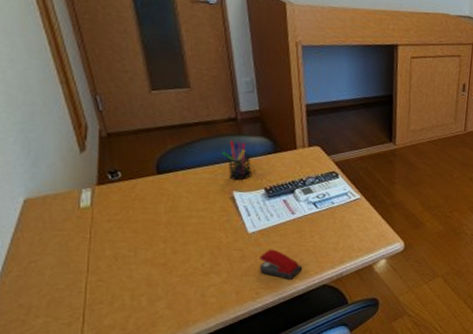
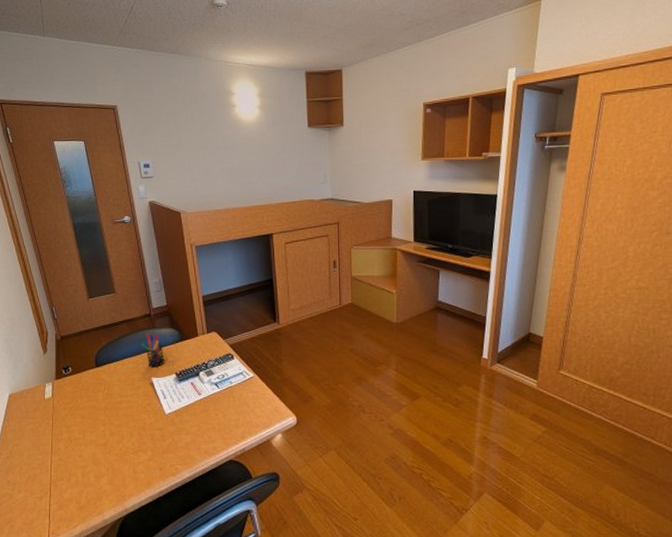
stapler: present [259,249,303,279] -> none [176,428,211,456]

